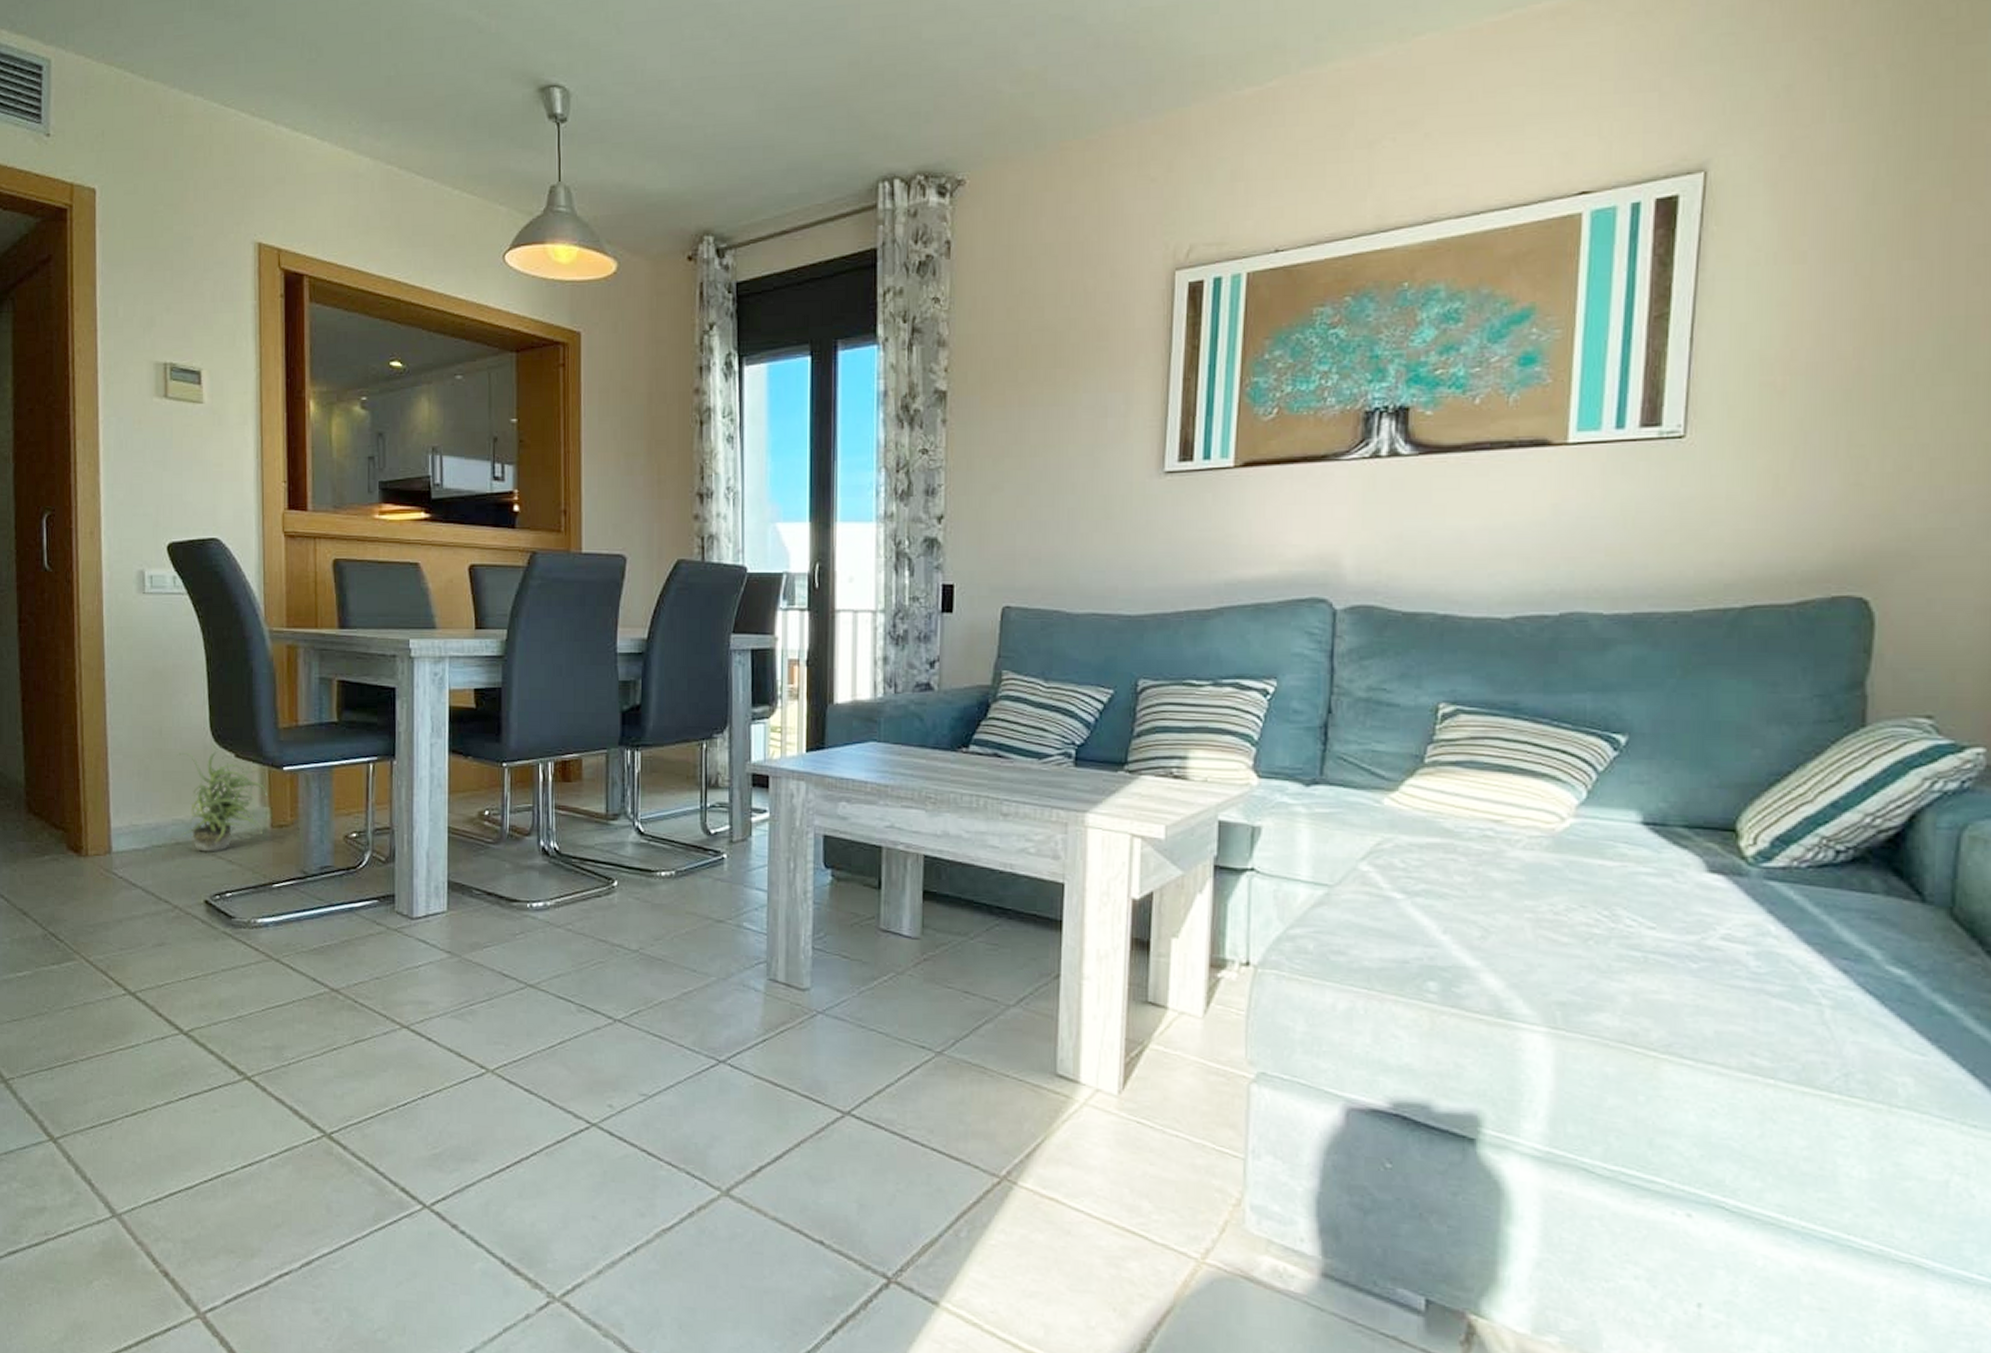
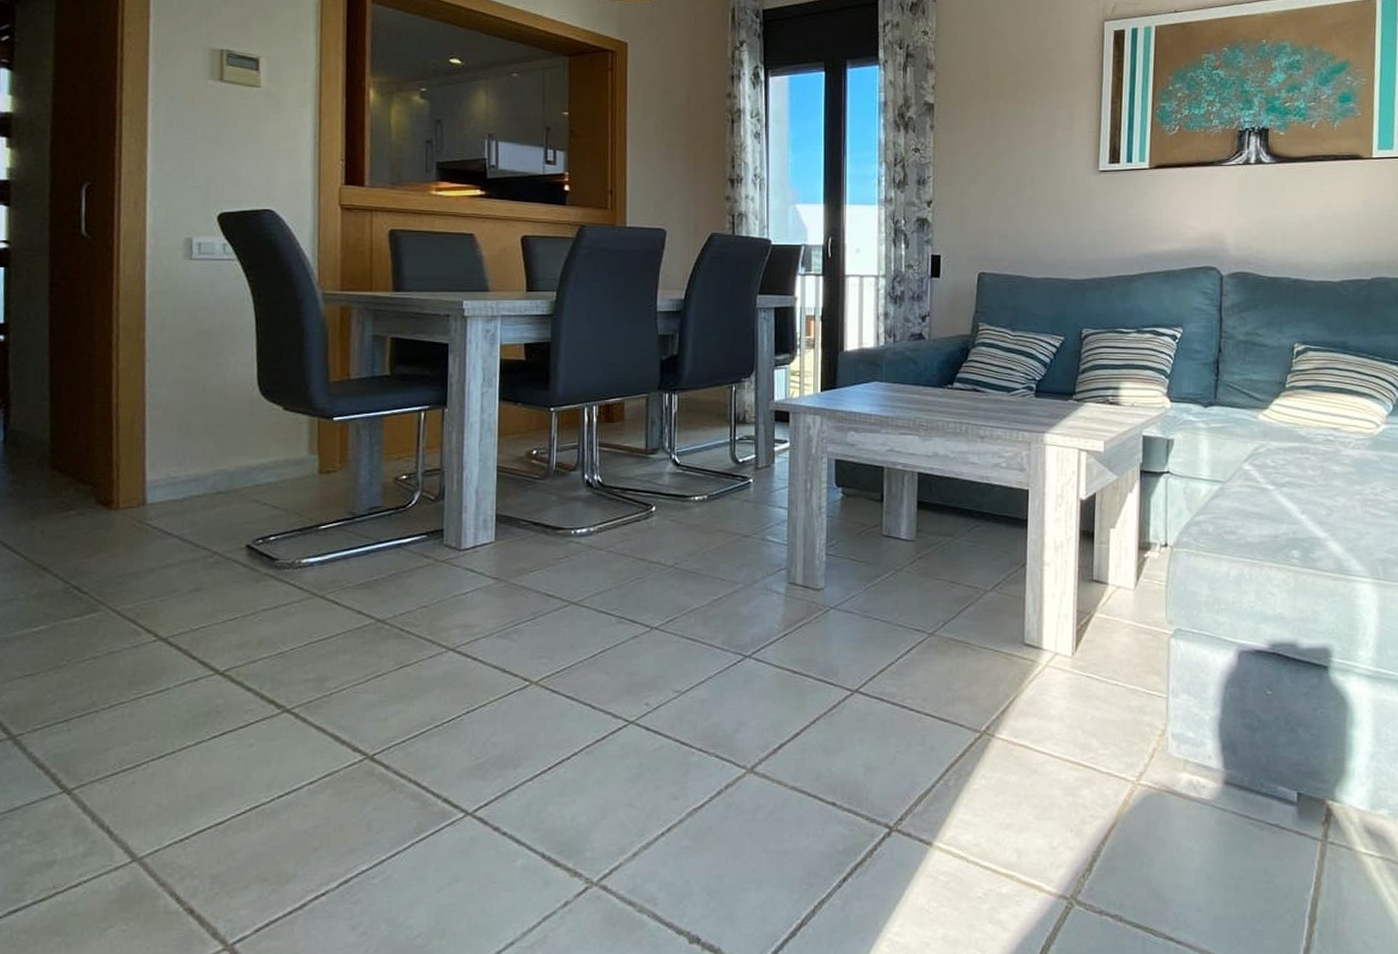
potted plant: present [176,751,268,853] -> none [220,405,317,500]

